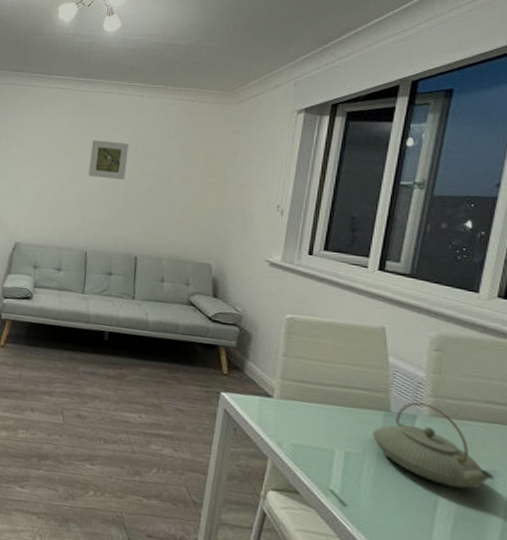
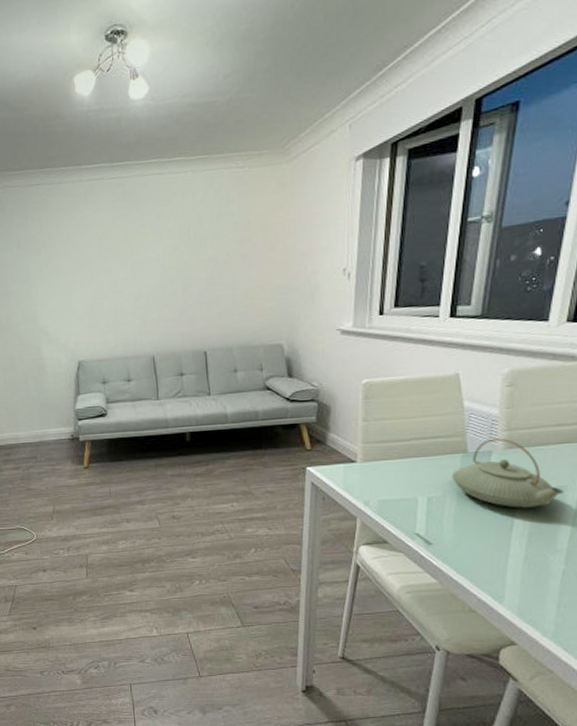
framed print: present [88,140,129,180] -> none [139,230,181,275]

